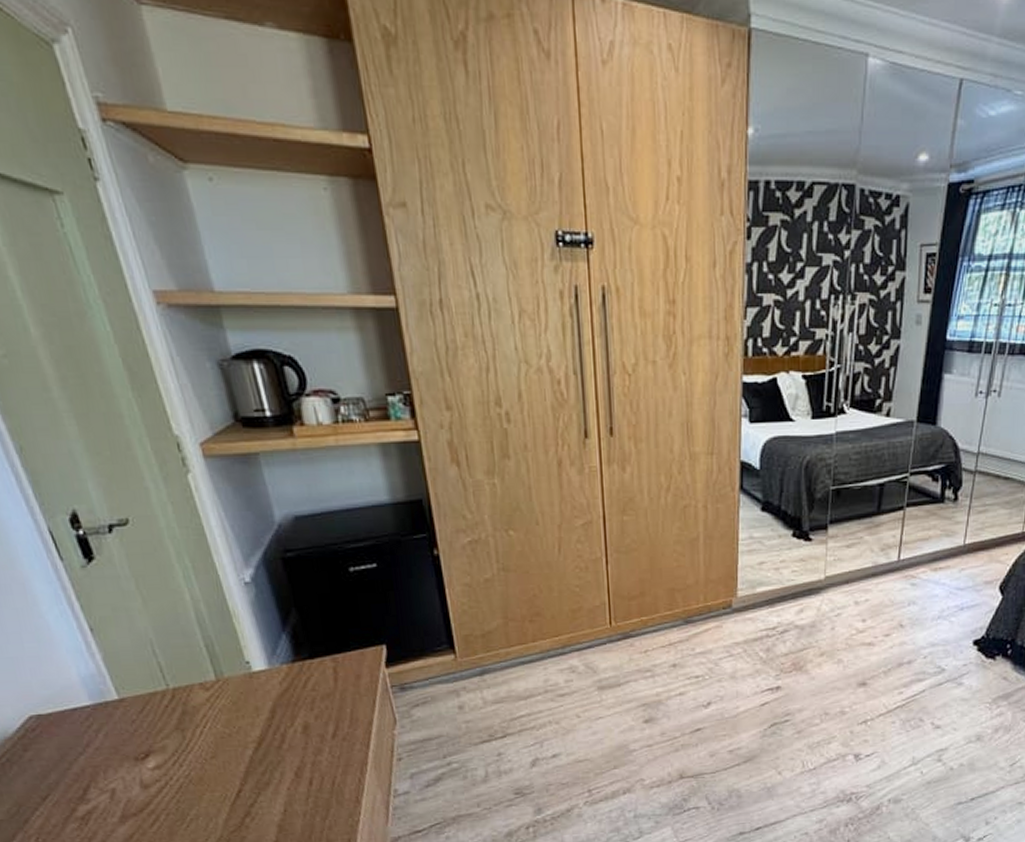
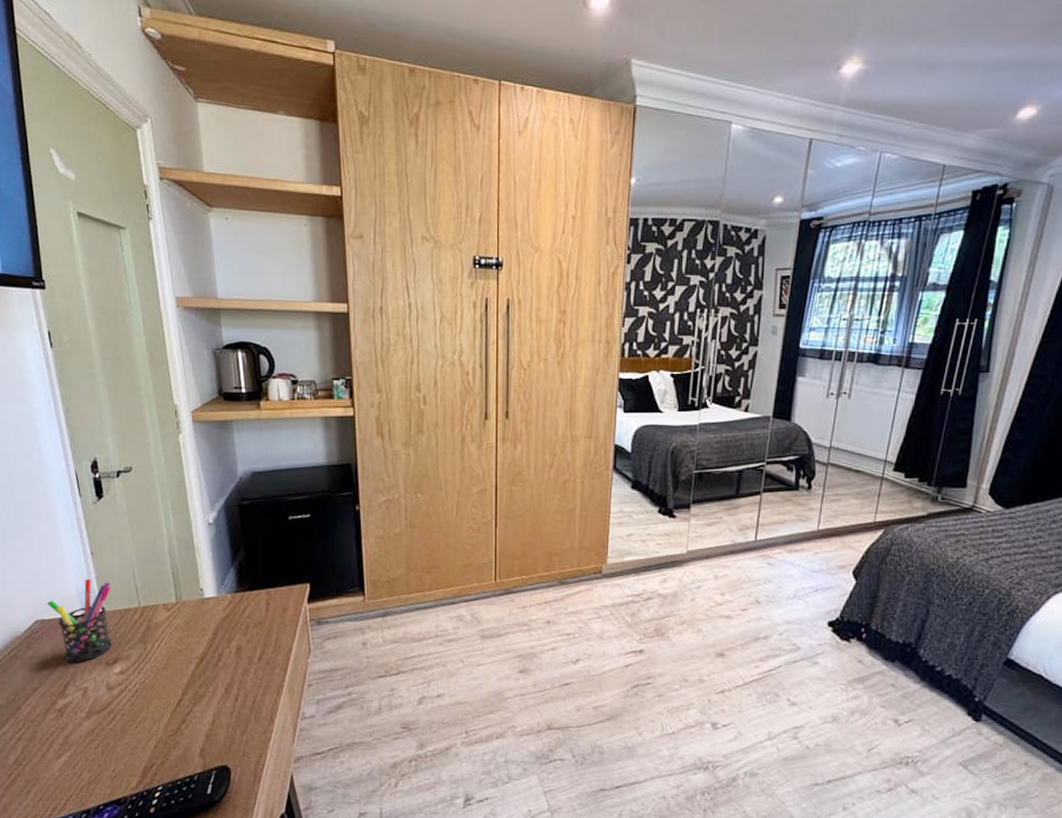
pen holder: none [39,660,140,762] -> present [46,578,112,663]

